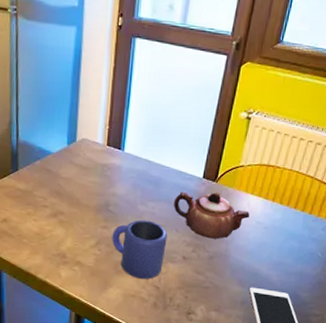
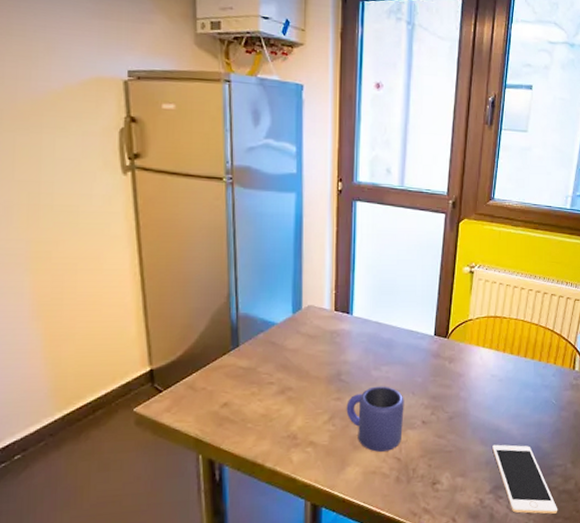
teapot: present [173,191,250,239] -> none [407,349,483,398]

